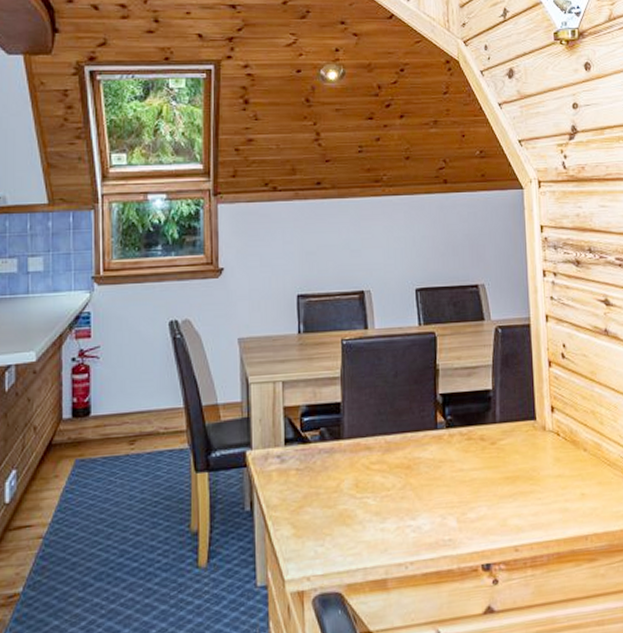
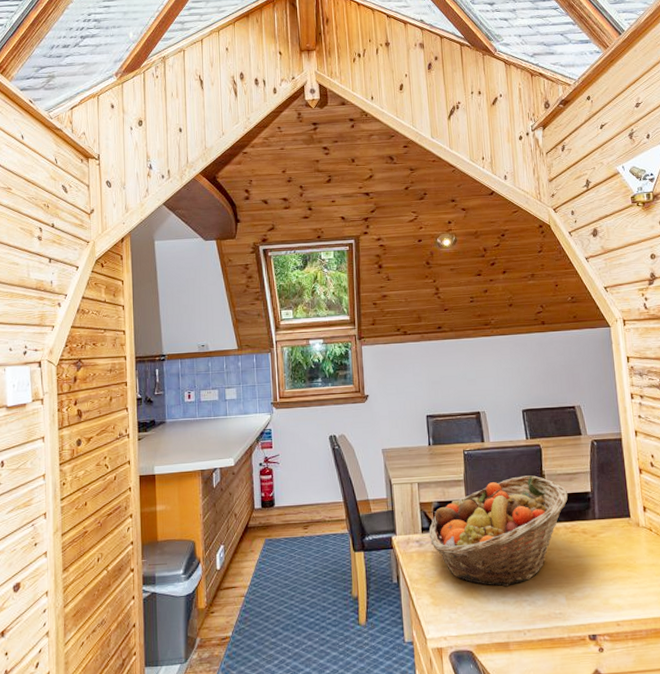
fruit basket: none [293,370,465,510] -> present [429,475,568,587]

